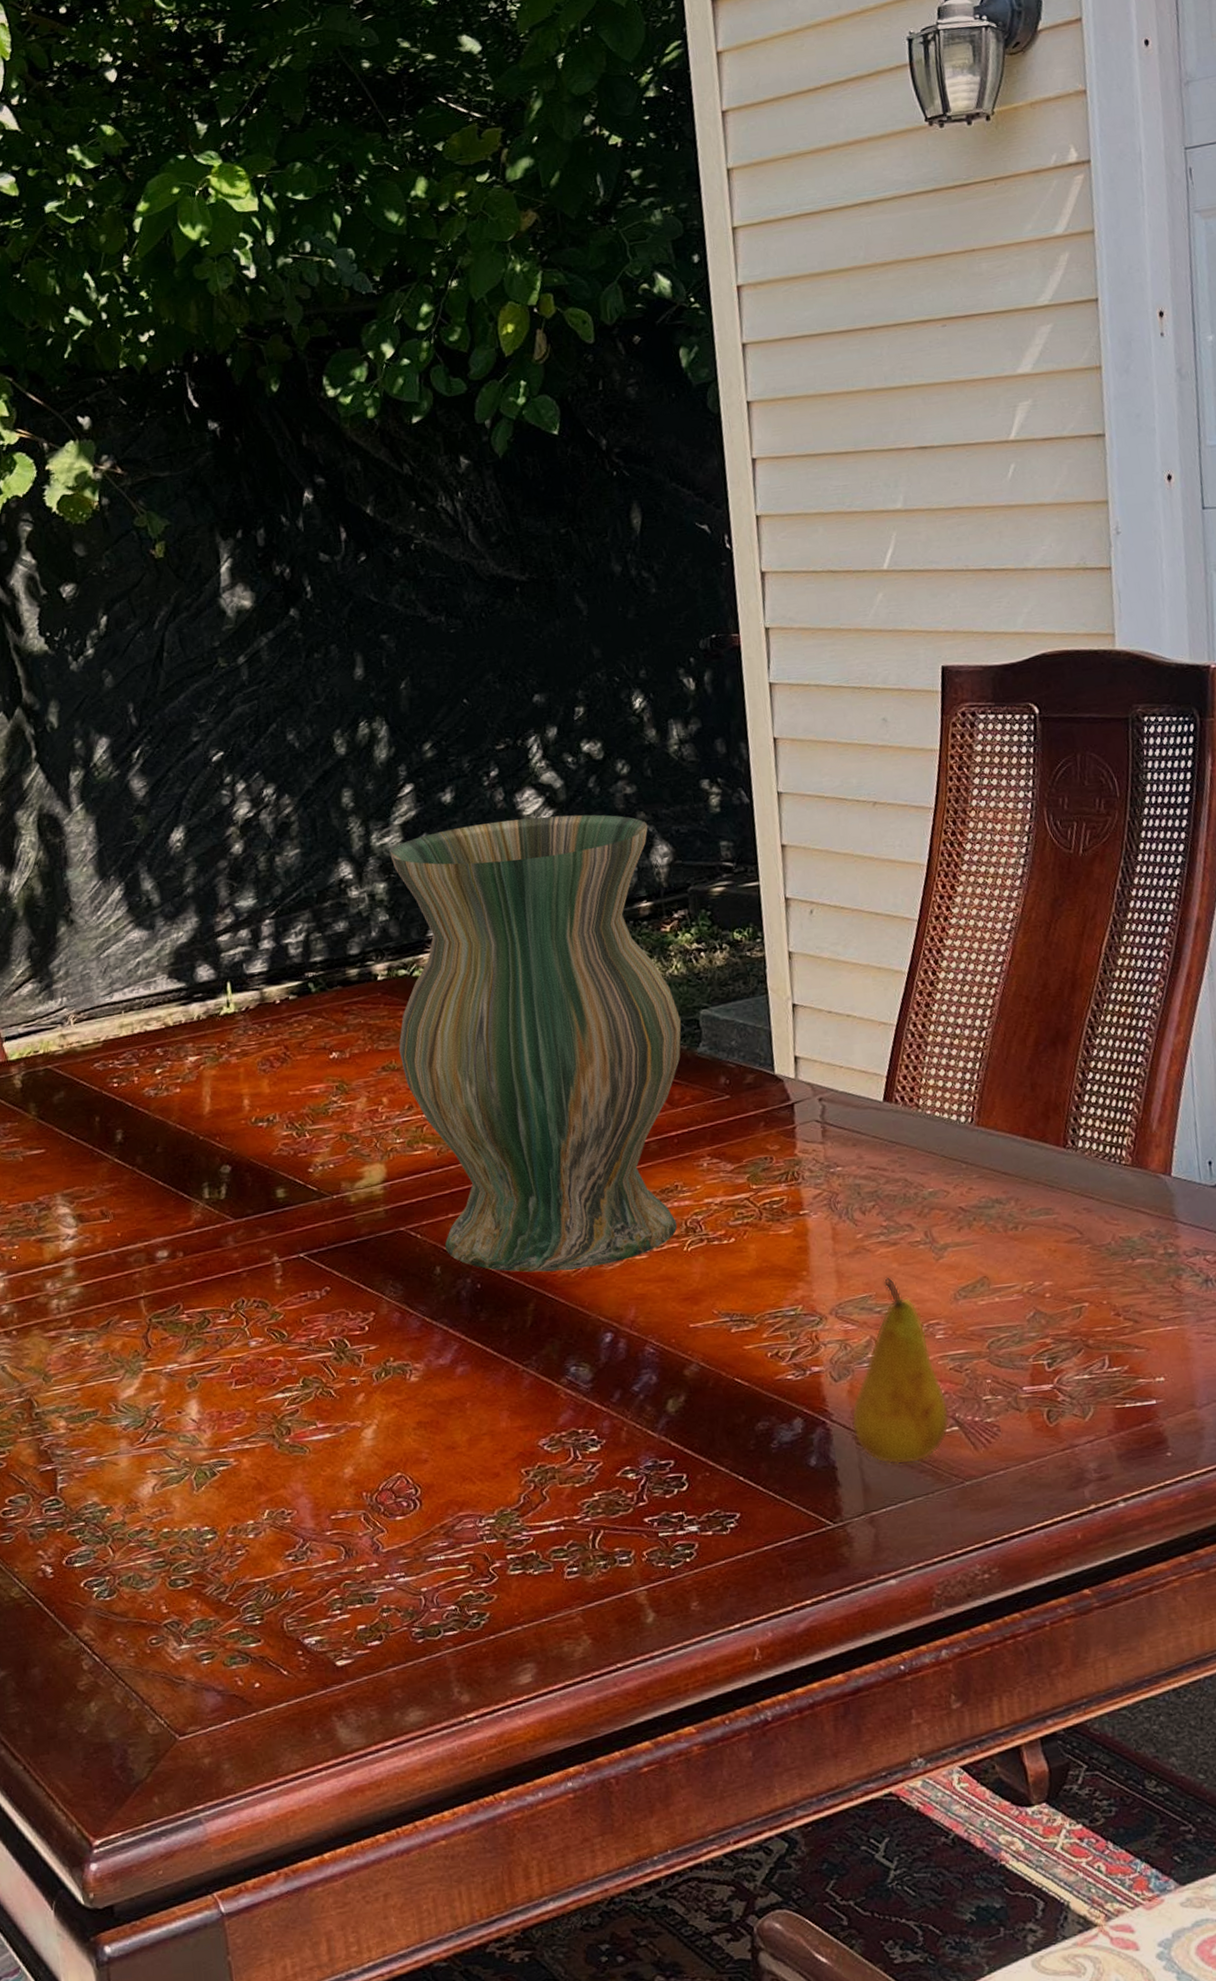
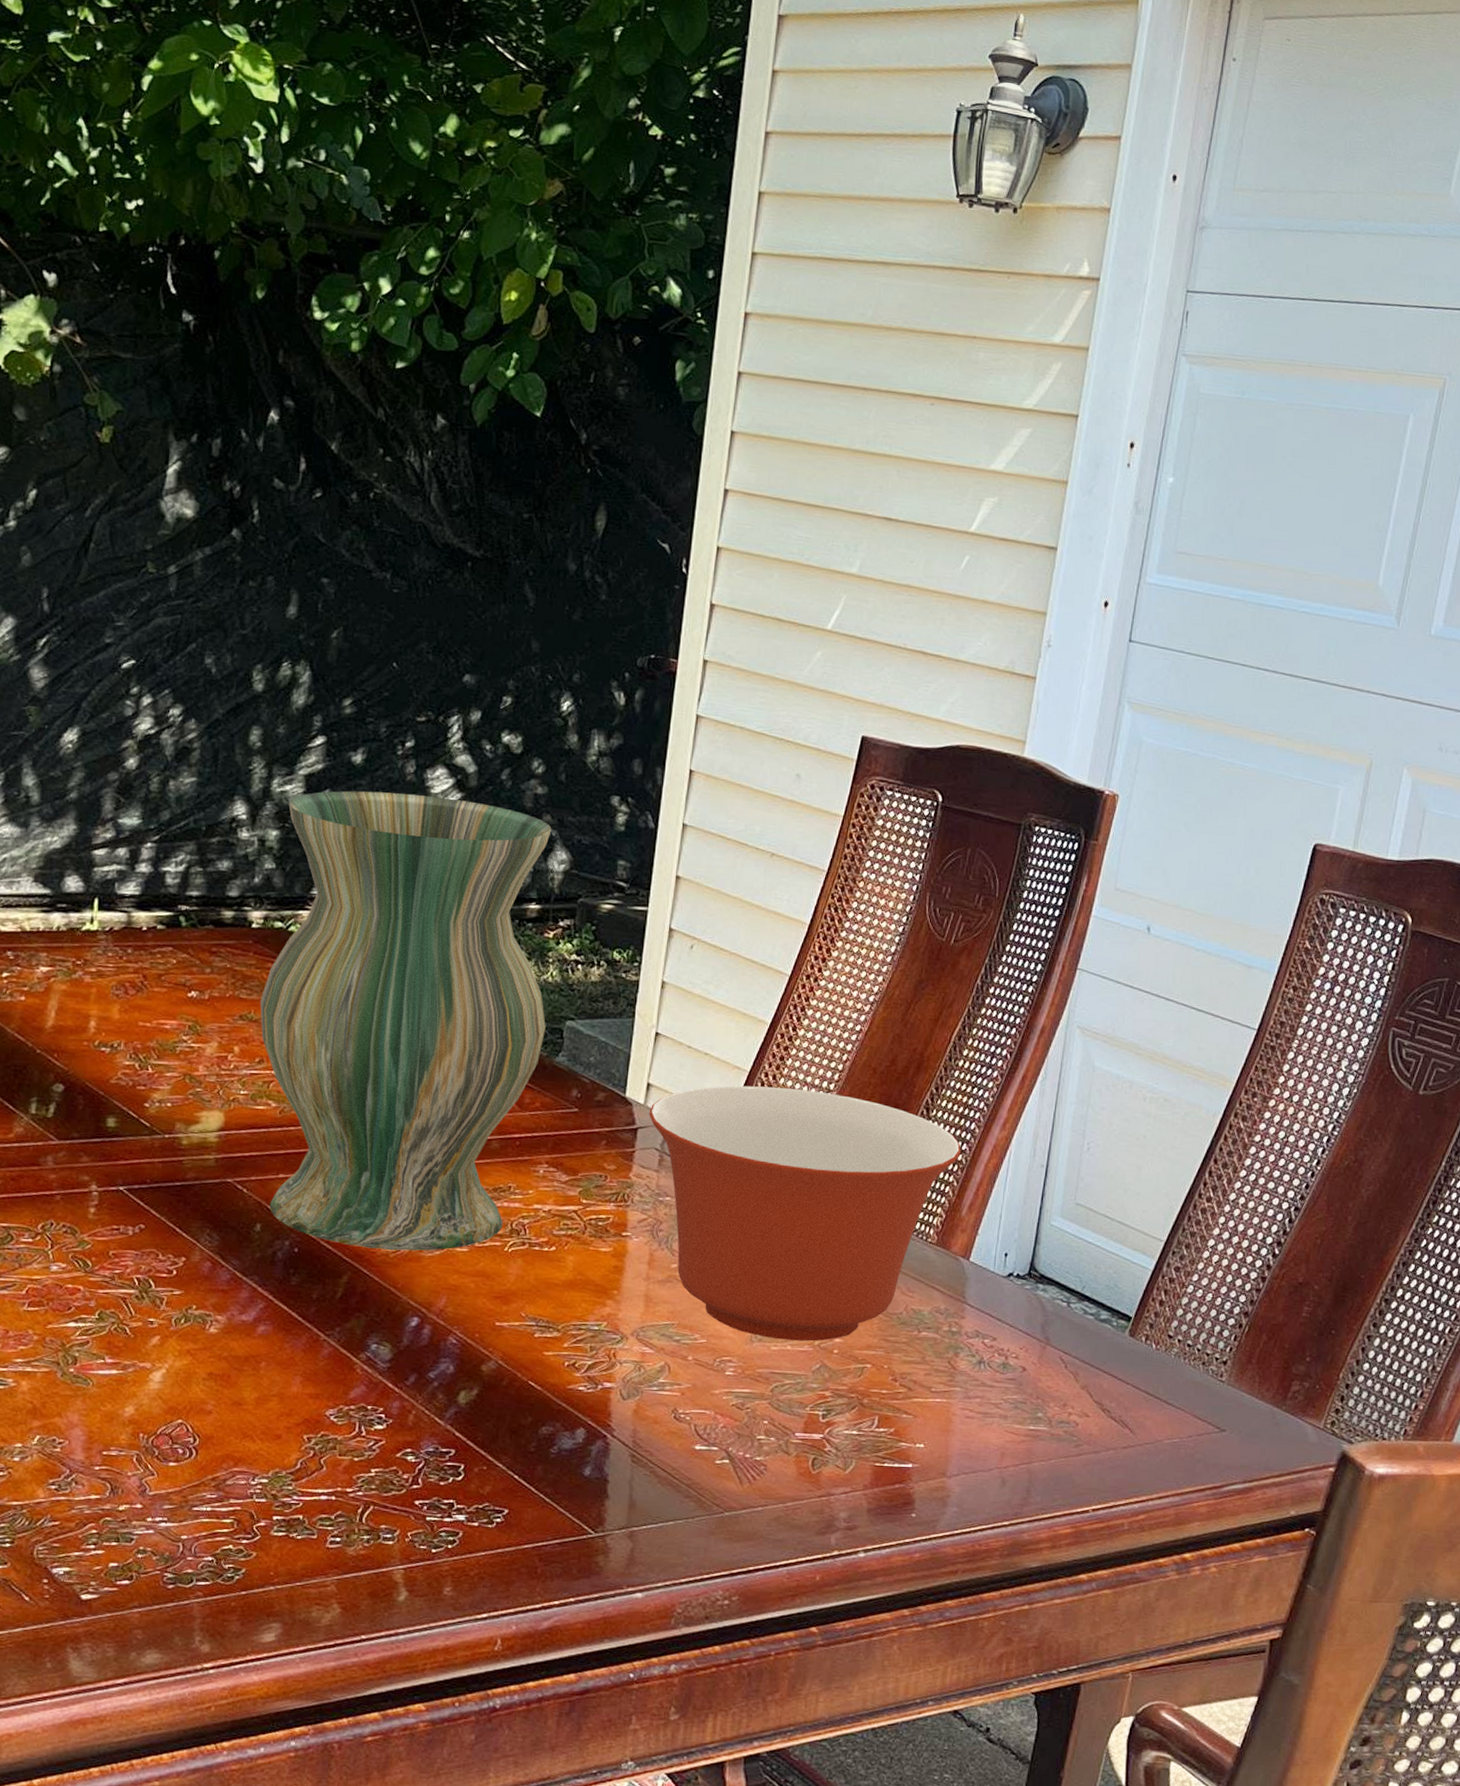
mixing bowl: none [802,1030,1138,1294] -> present [649,1085,962,1342]
fruit: present [851,1277,950,1465] -> none [631,1310,724,1488]

